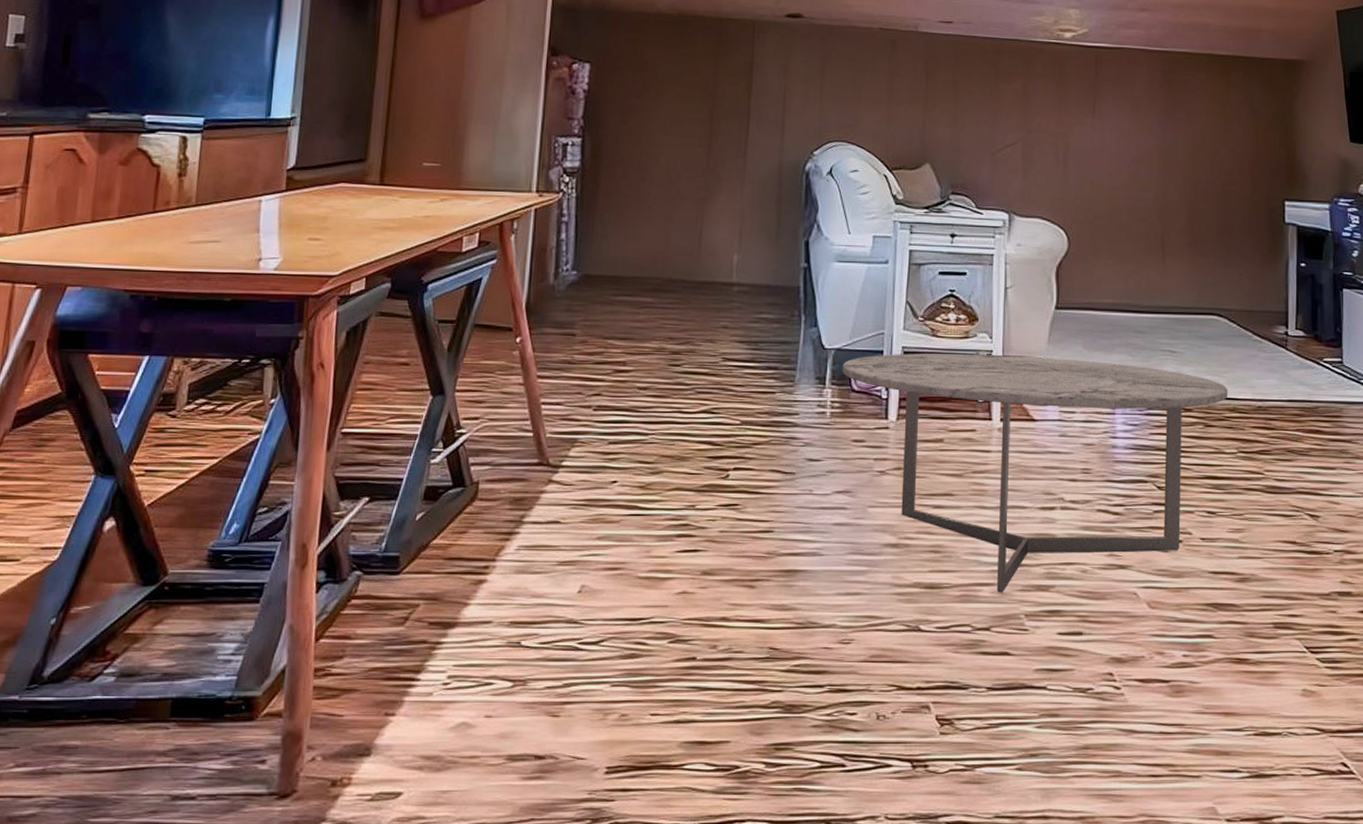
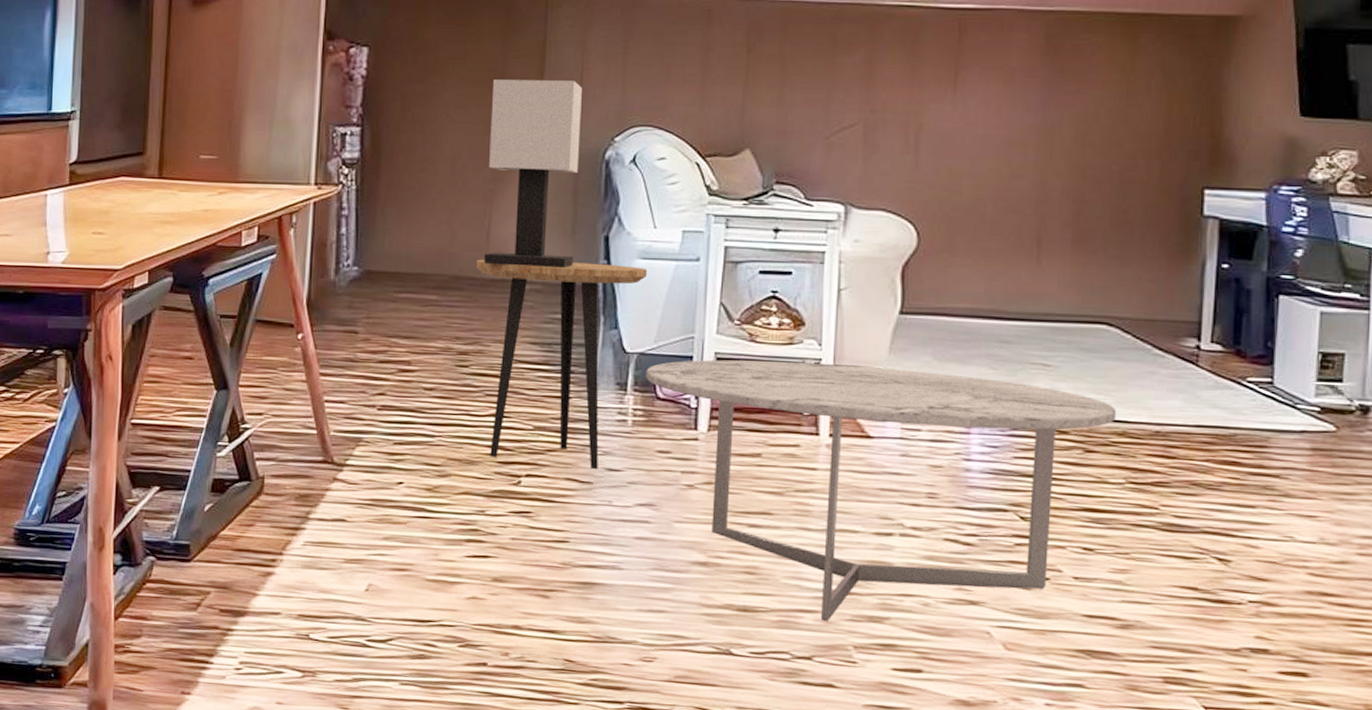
side table: none [689,263,842,461] -> present [476,259,647,470]
table lamp: none [696,97,785,271] -> present [484,80,582,269]

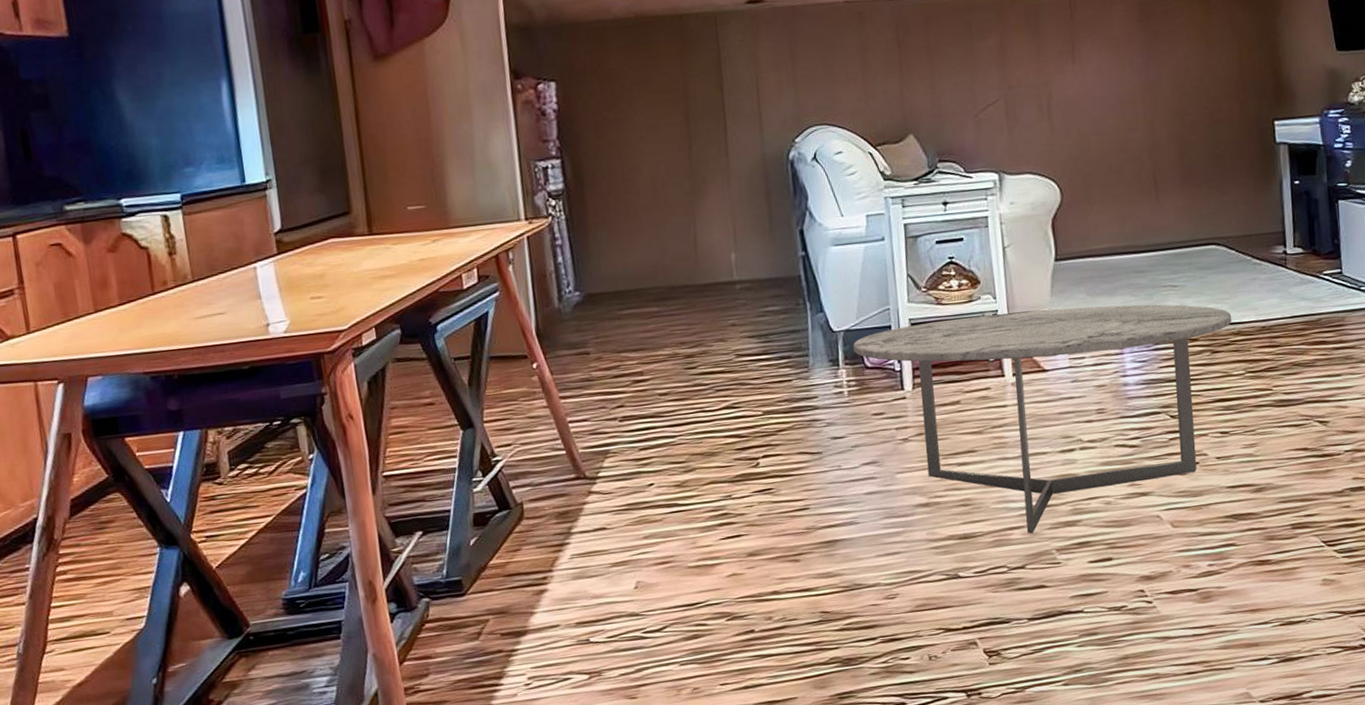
side table: present [476,259,647,470] -> none [688,253,841,446]
table lamp: present [484,80,582,269] -> none [678,91,776,271]

